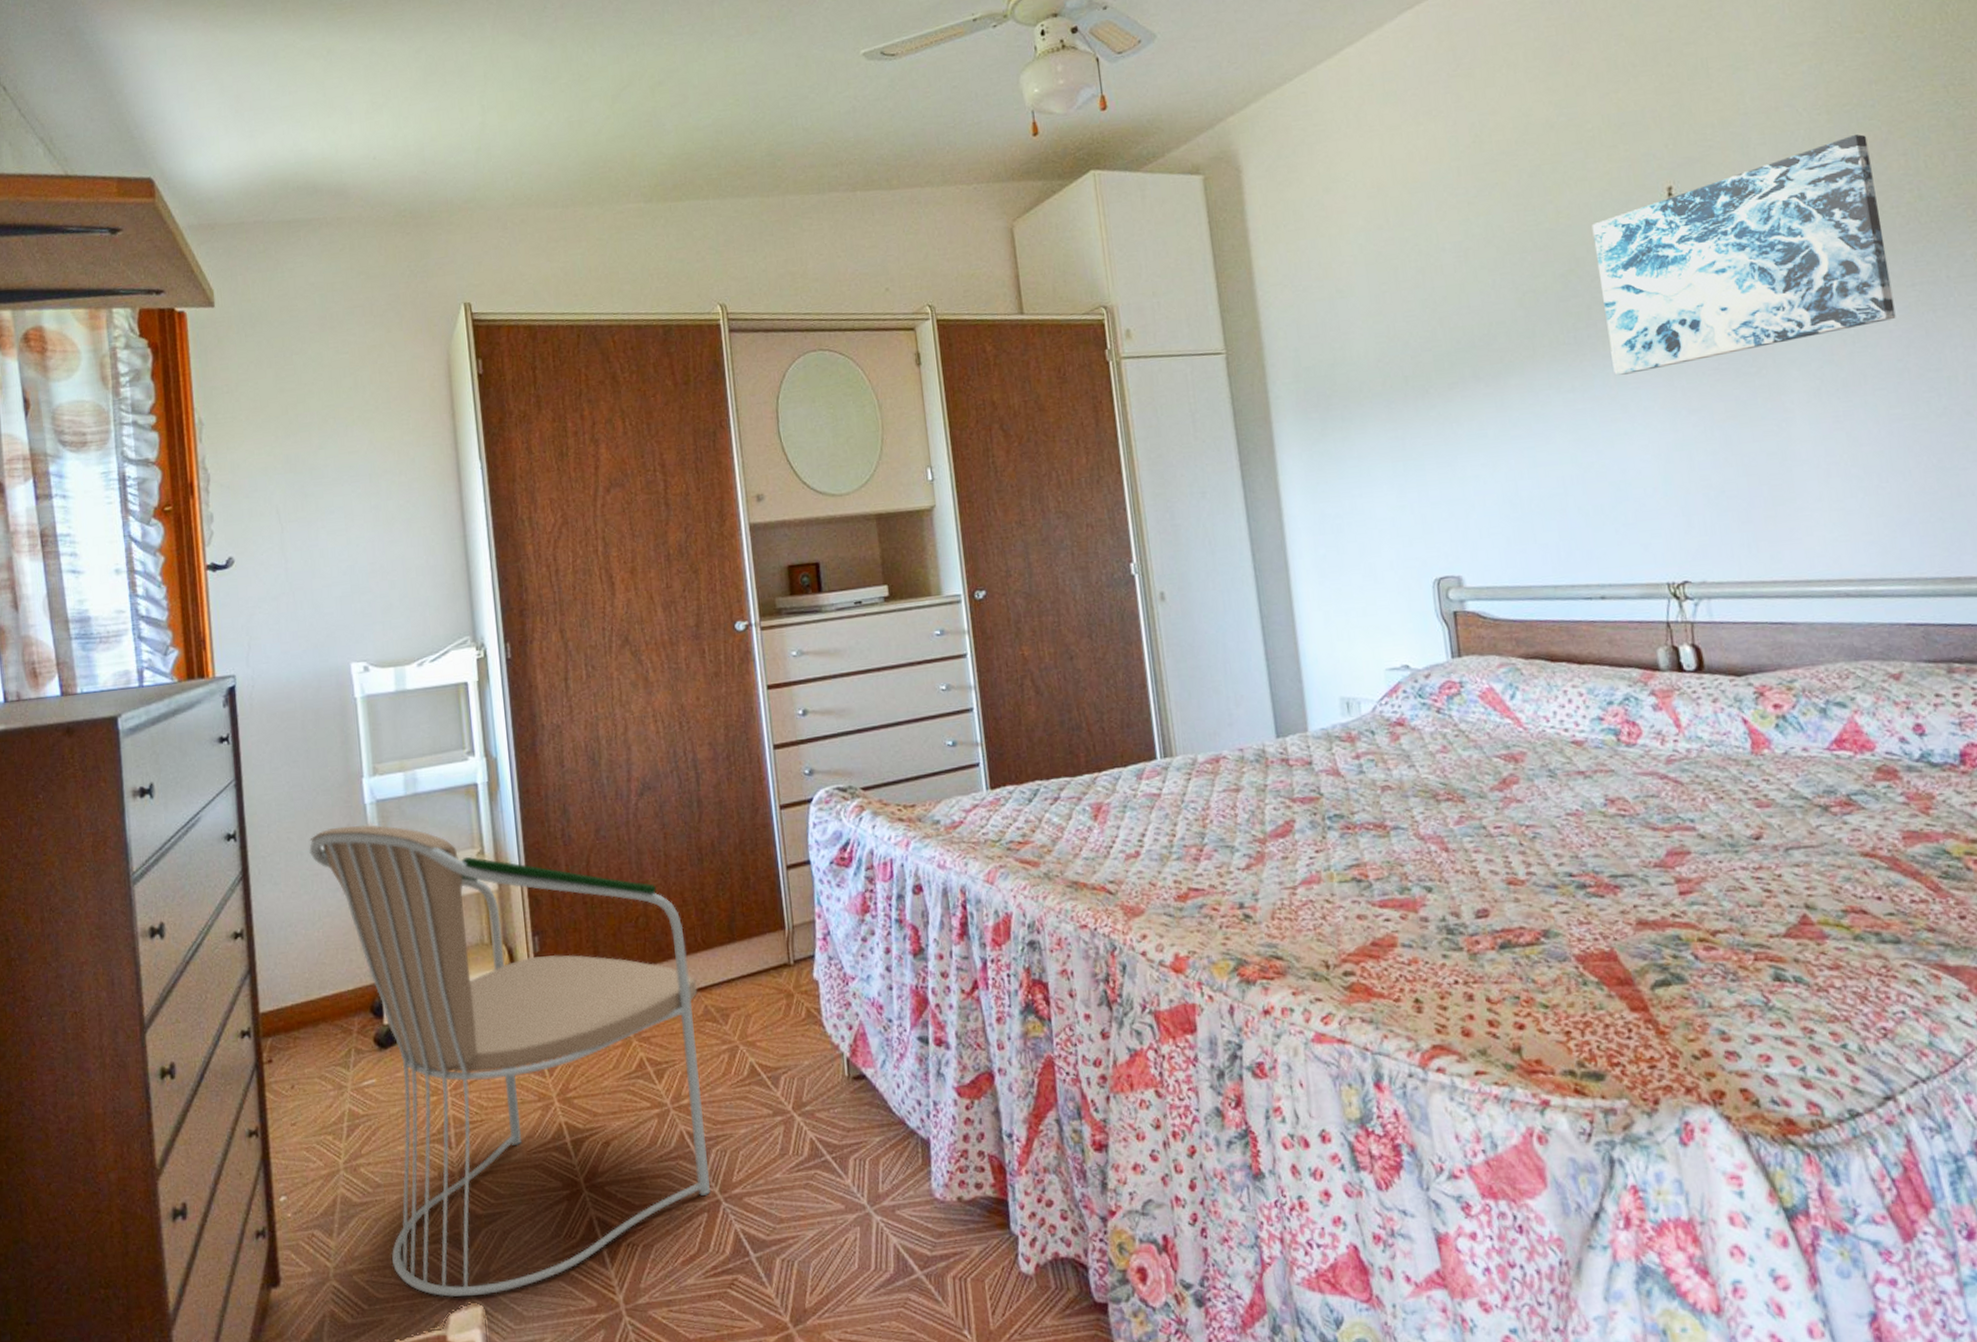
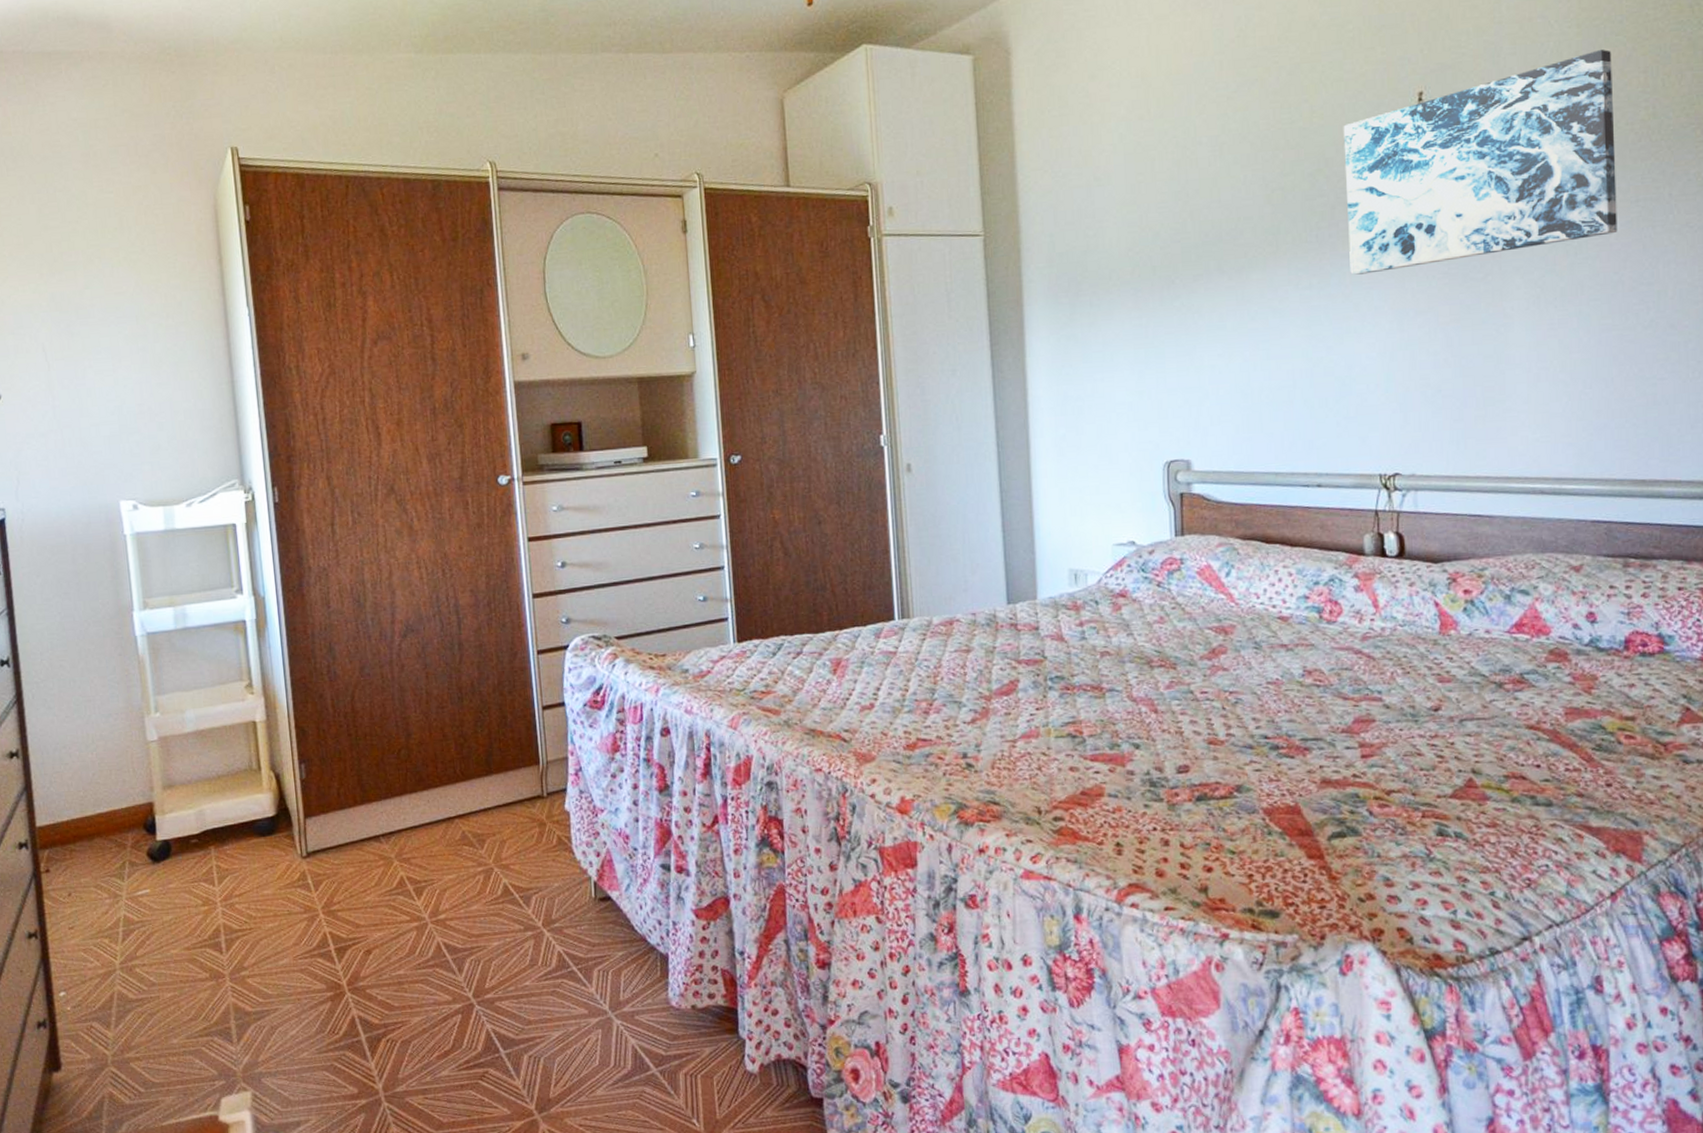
armchair: present [309,825,710,1297] -> none [82,656,464,1083]

